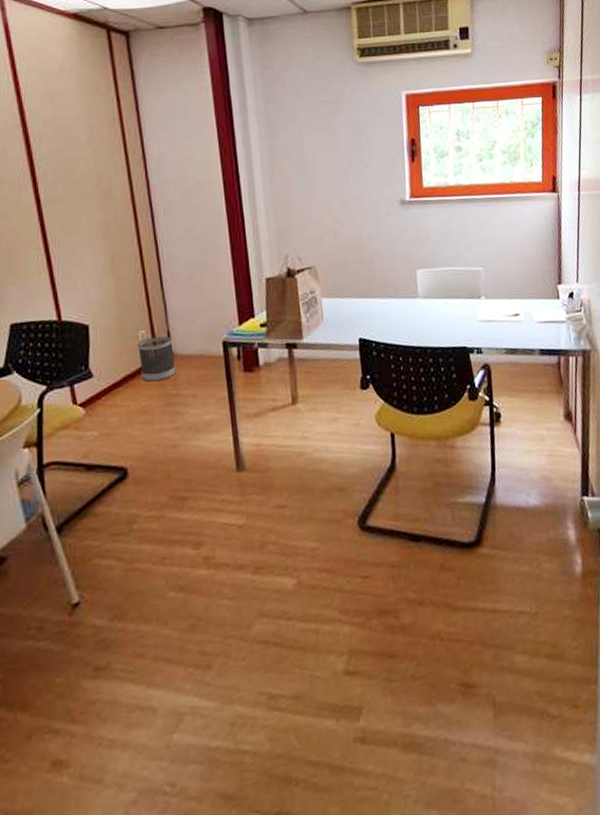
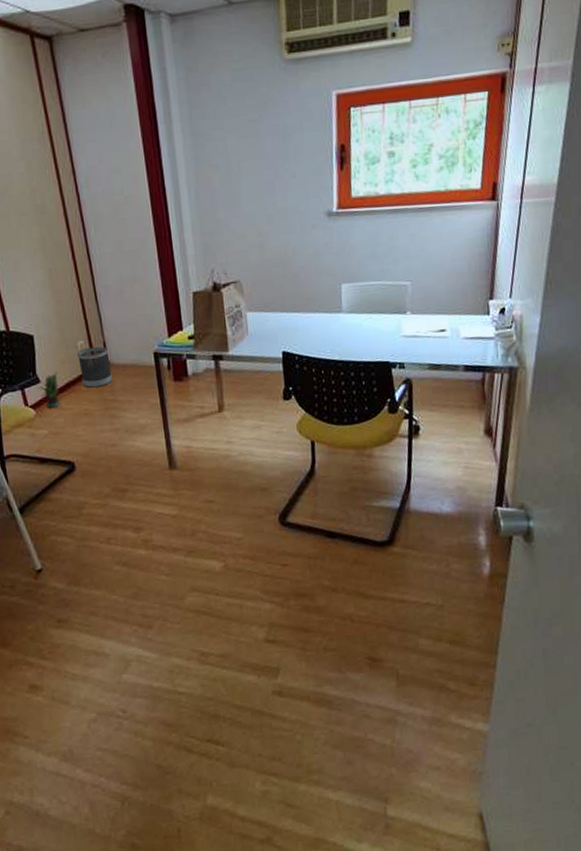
potted plant: none [88,363,115,407] -> present [37,370,60,409]

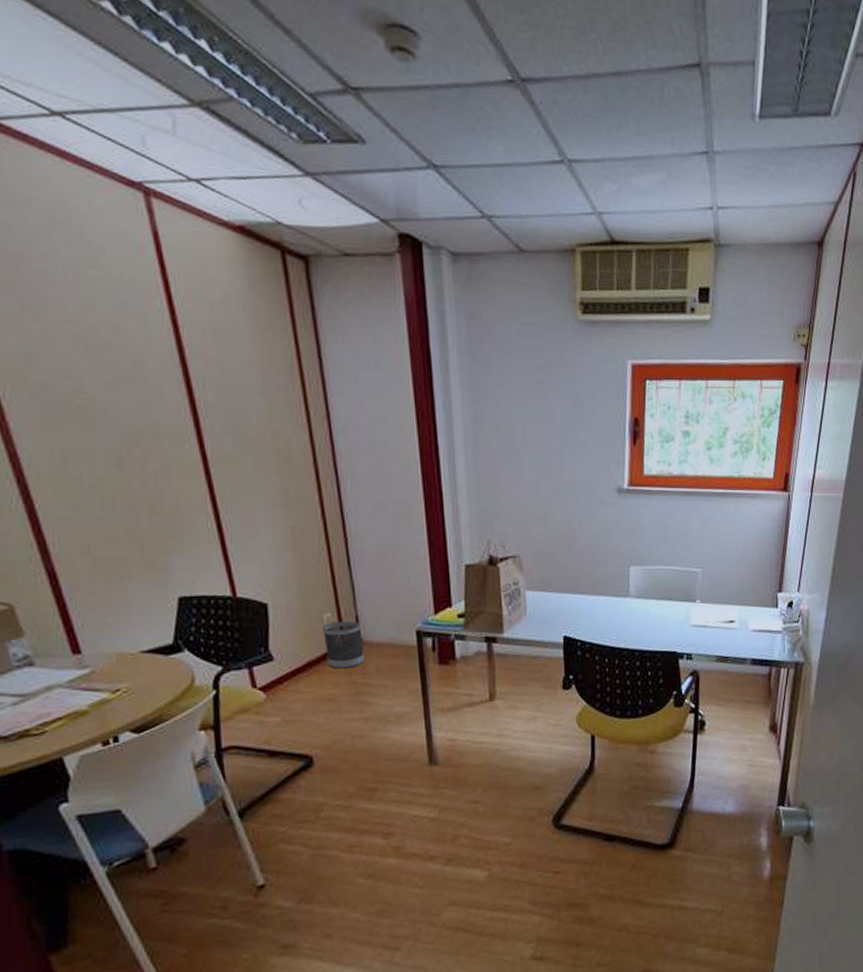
potted plant: present [37,370,60,409] -> none [269,646,298,692]

